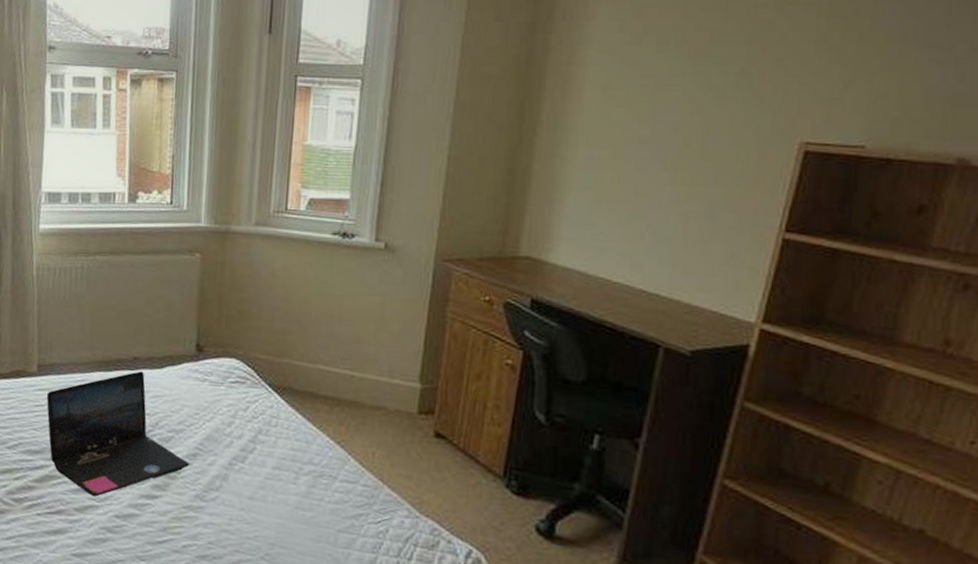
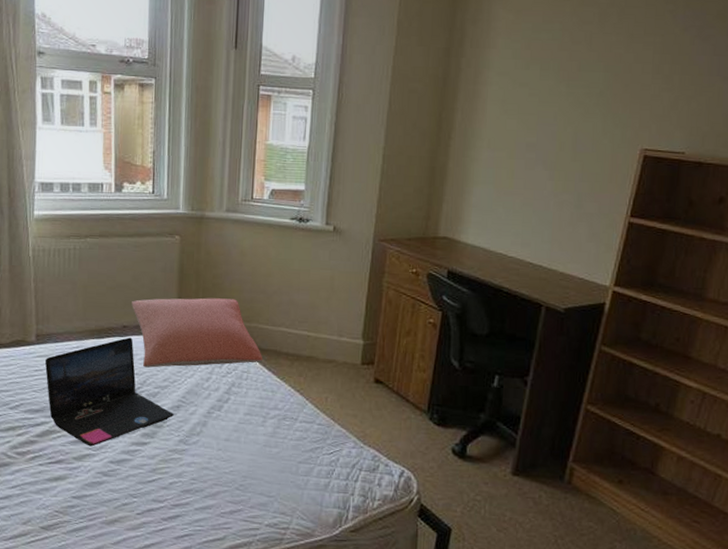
pillow: none [144,326,297,408] -> present [132,298,263,368]

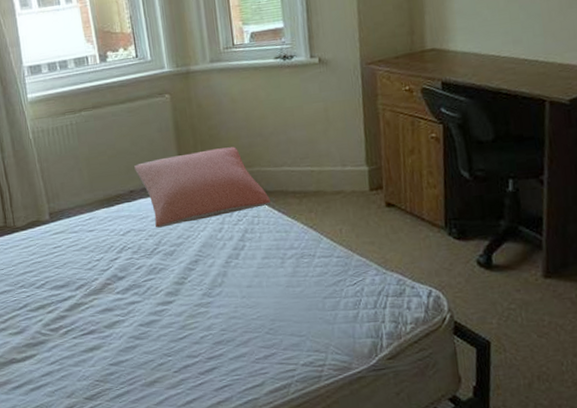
laptop: present [44,337,174,447] -> none [61,201,193,313]

